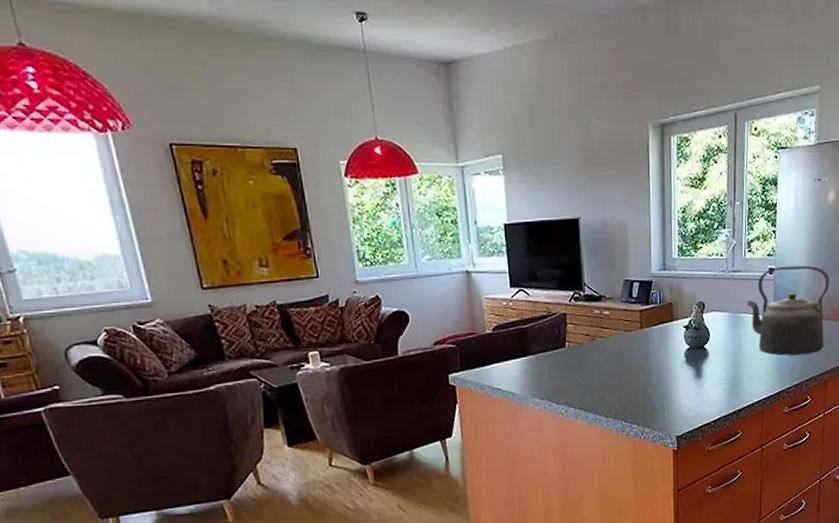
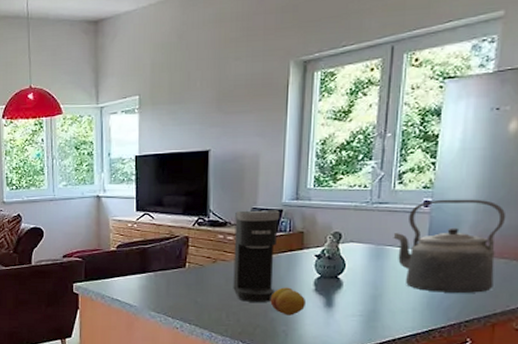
coffee maker: none [609,281,651,379] -> present [233,210,280,302]
fruit: none [647,361,678,390] -> present [270,287,305,316]

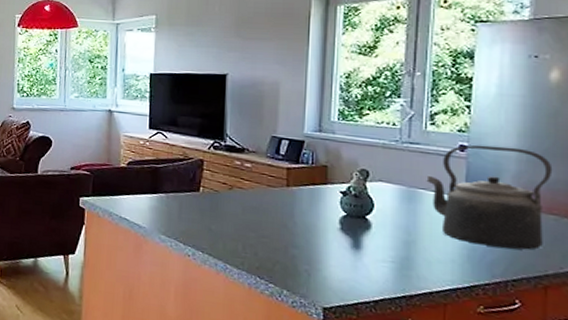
coffee maker: present [233,210,280,302] -> none [250,138,302,237]
fruit: present [270,287,305,316] -> none [291,222,330,254]

